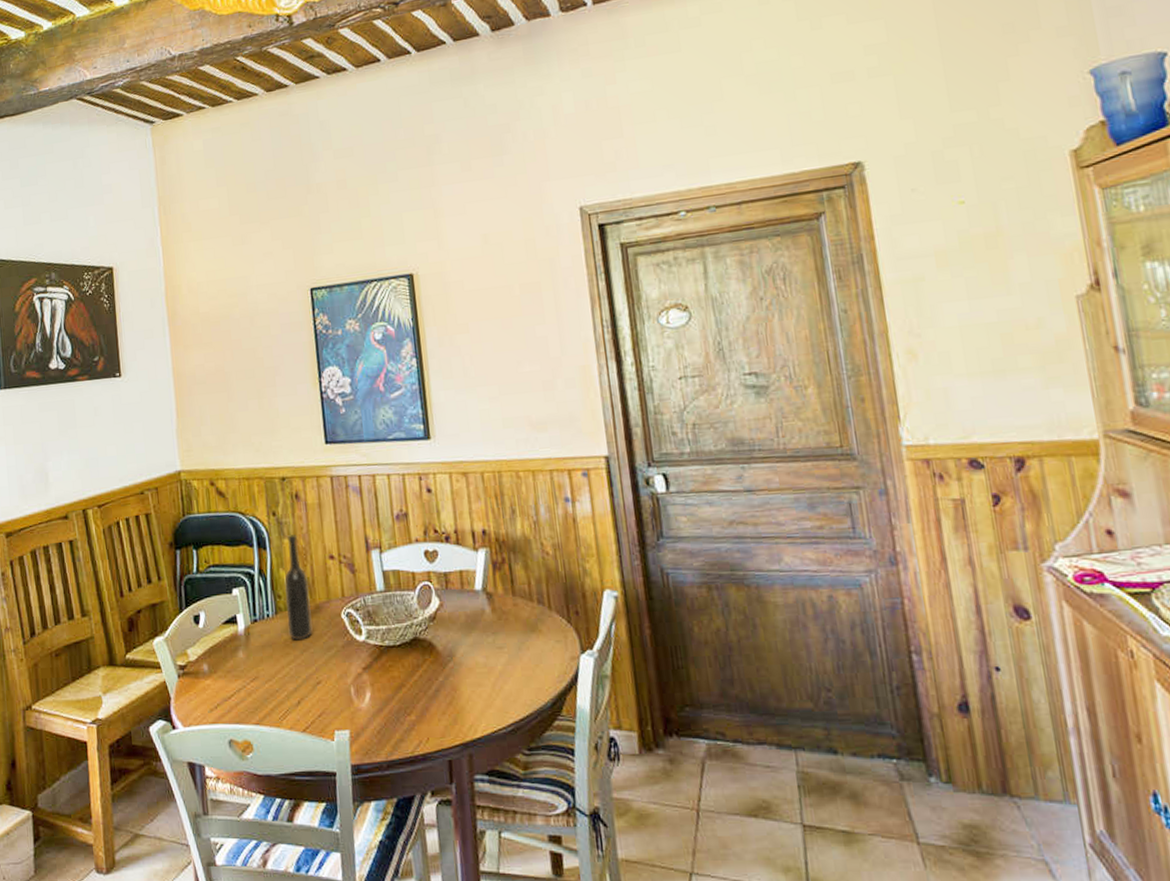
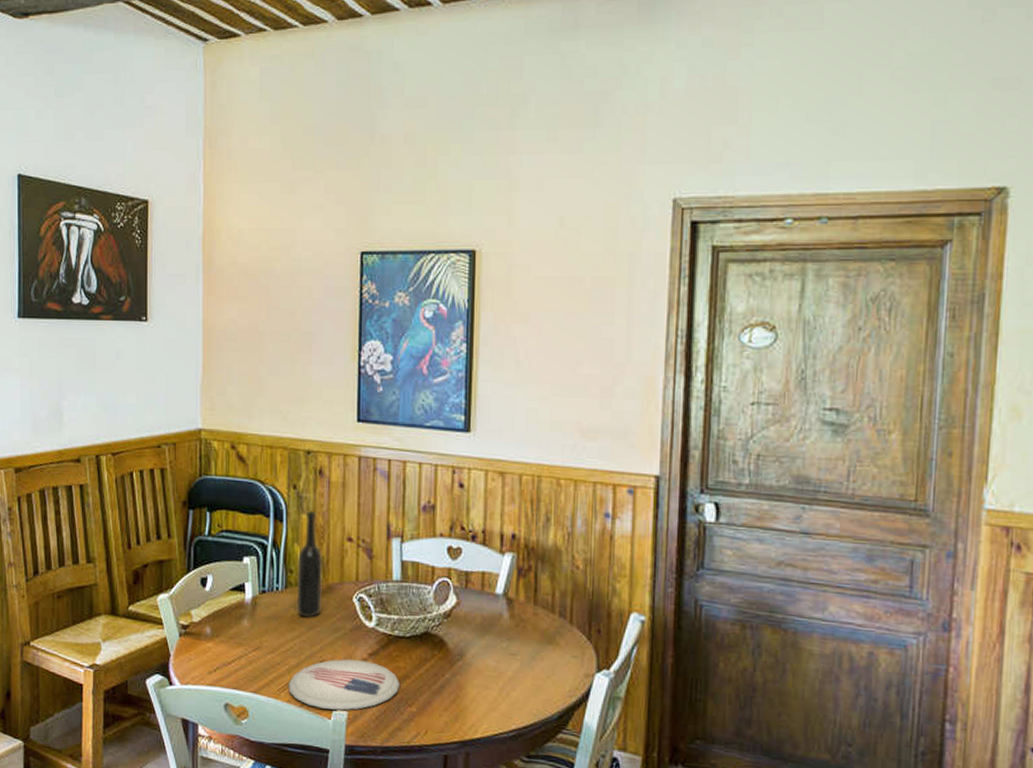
plate: none [288,675,397,732] -> present [288,659,401,711]

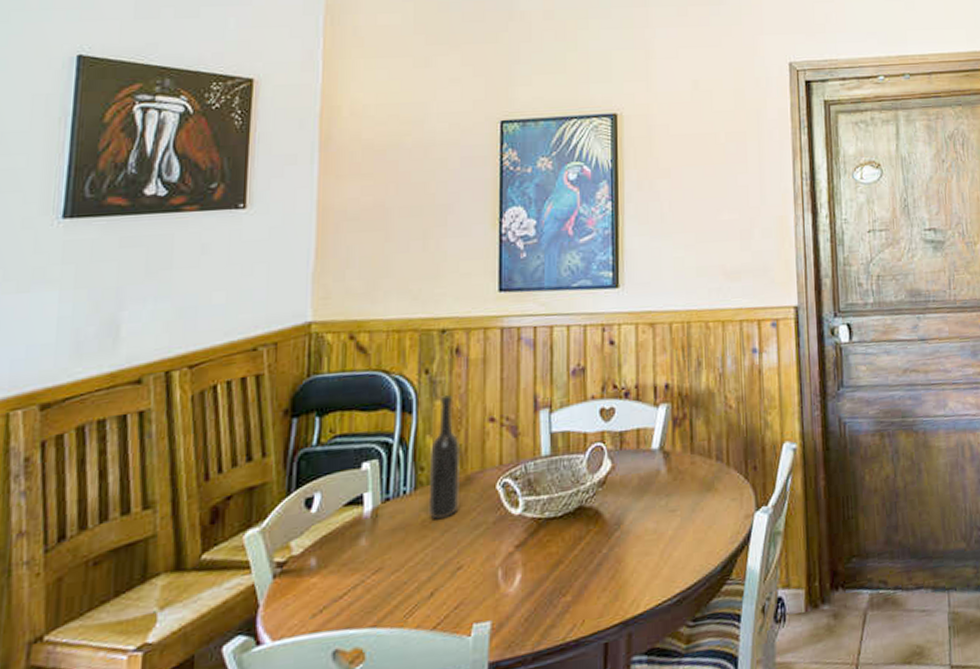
plate: present [288,659,401,711] -> none [417,554,553,626]

